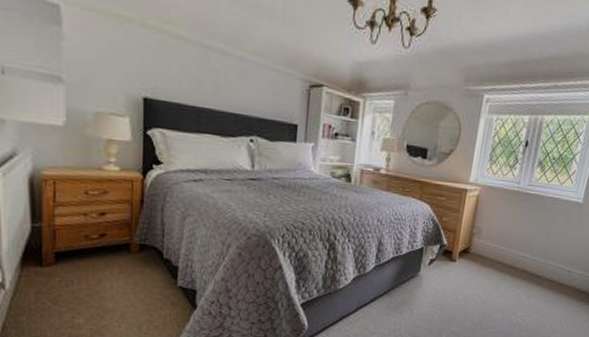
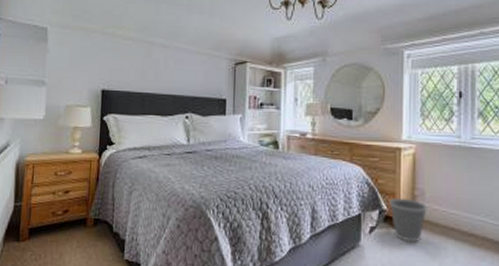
wastebasket: none [450,235,482,274] -> present [390,198,427,243]

